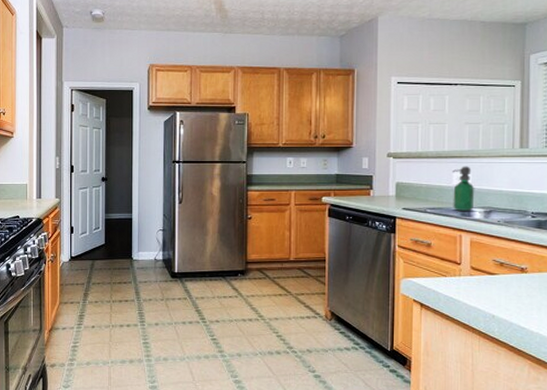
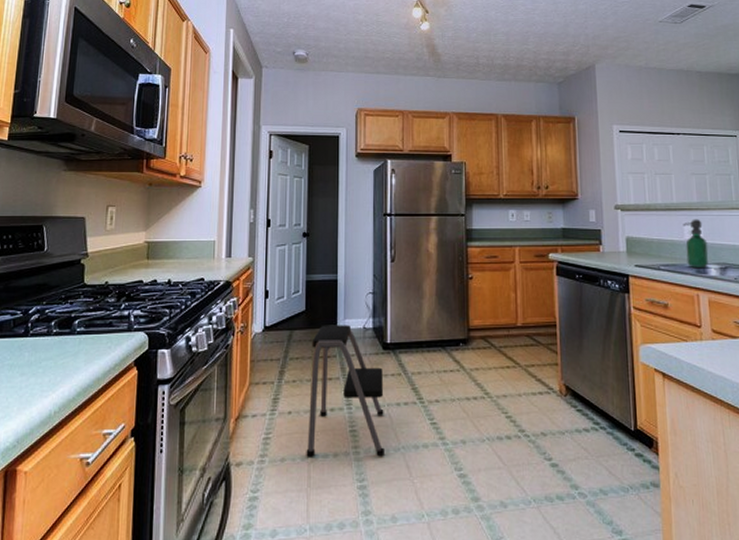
step stool: none [107,256,173,364] -> present [306,325,386,457]

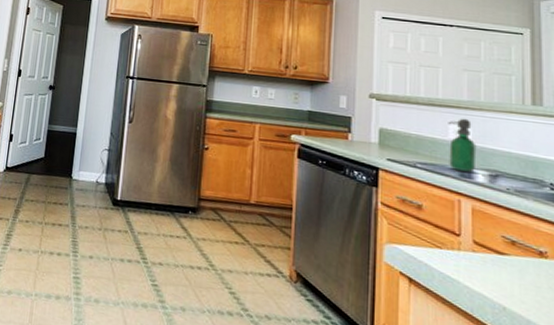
step stool: present [306,325,386,457] -> none [31,173,110,308]

